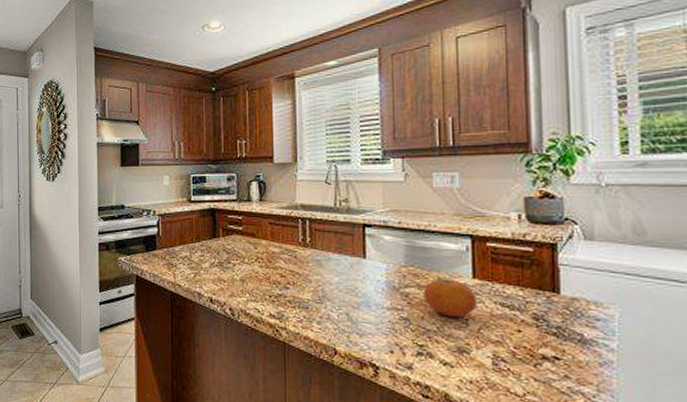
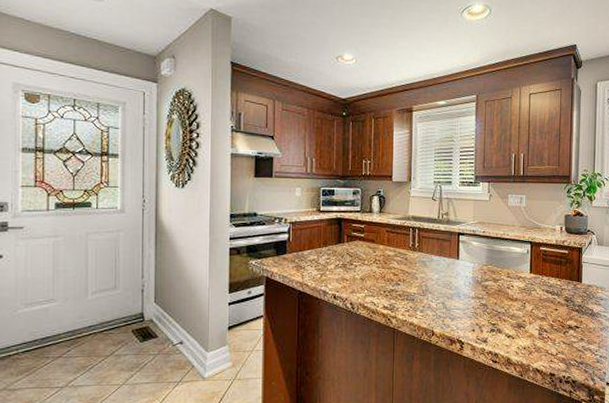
fruit: present [423,279,476,317] -> none [497,274,531,301]

